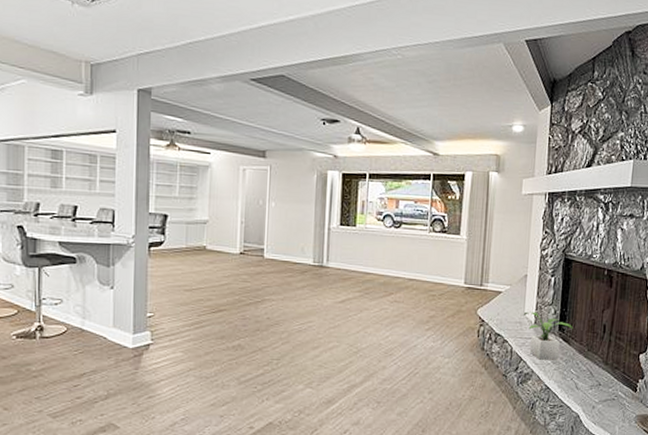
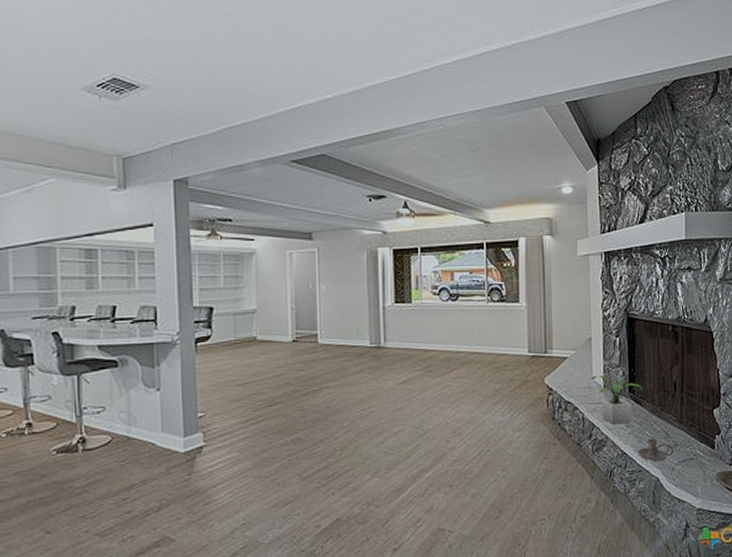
candle holder: none [561,376,597,399] -> present [638,438,674,462]

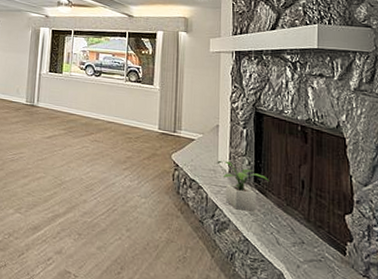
candle holder: present [638,438,674,462] -> none [261,230,300,256]

